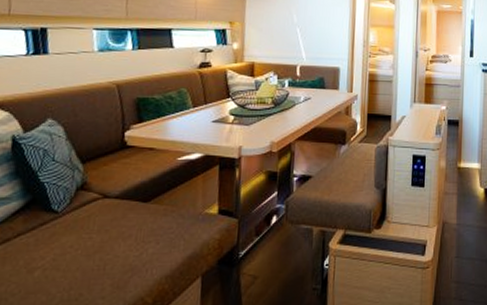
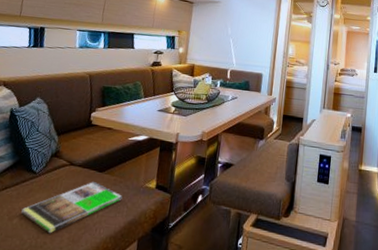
magazine: none [44,215,177,283] -> present [21,182,123,234]

